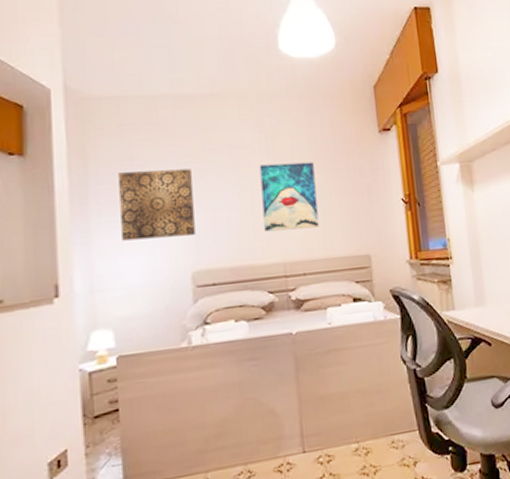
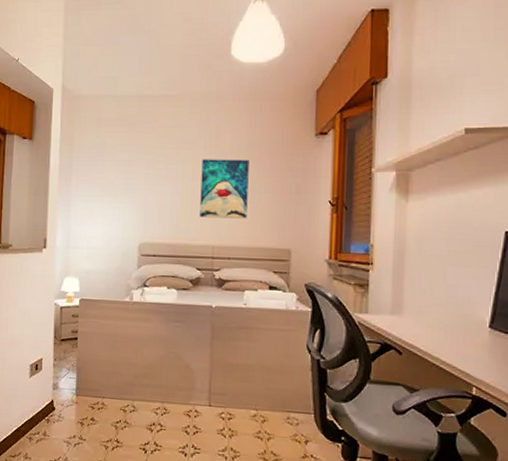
wall art: present [119,169,195,241] -> none [91,158,147,213]

